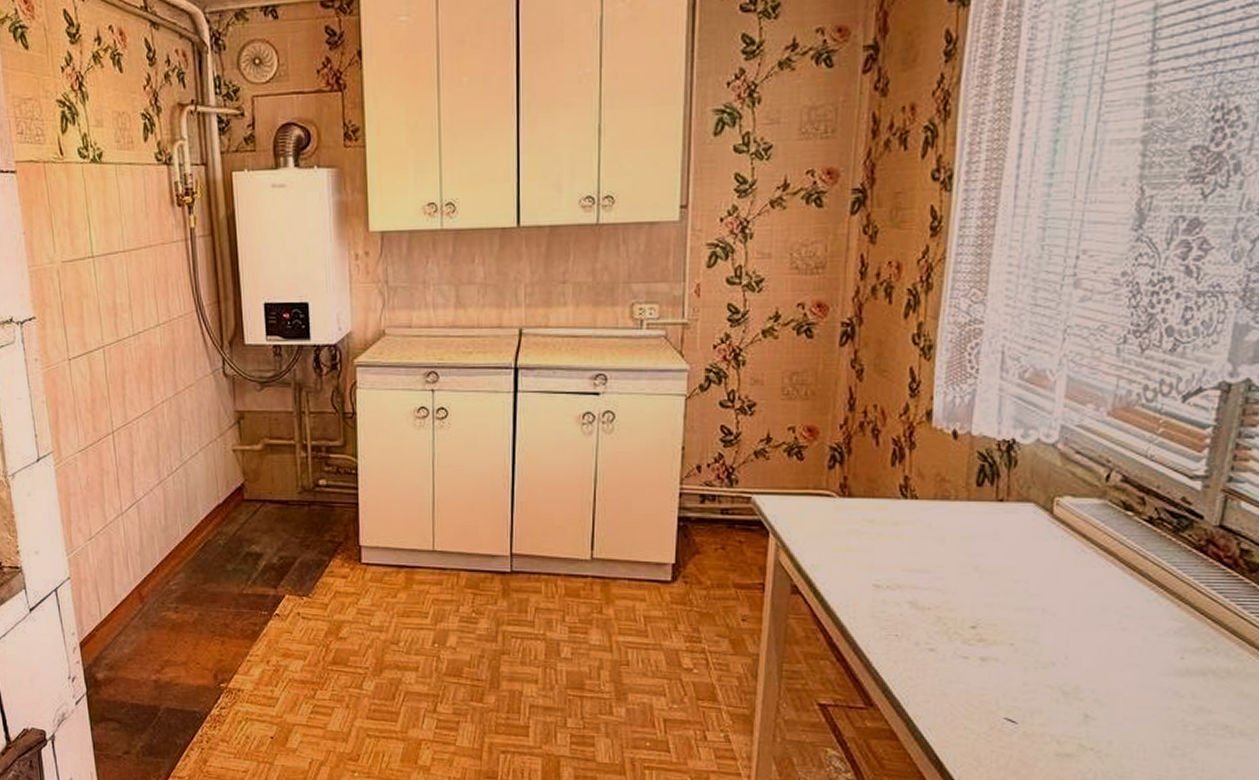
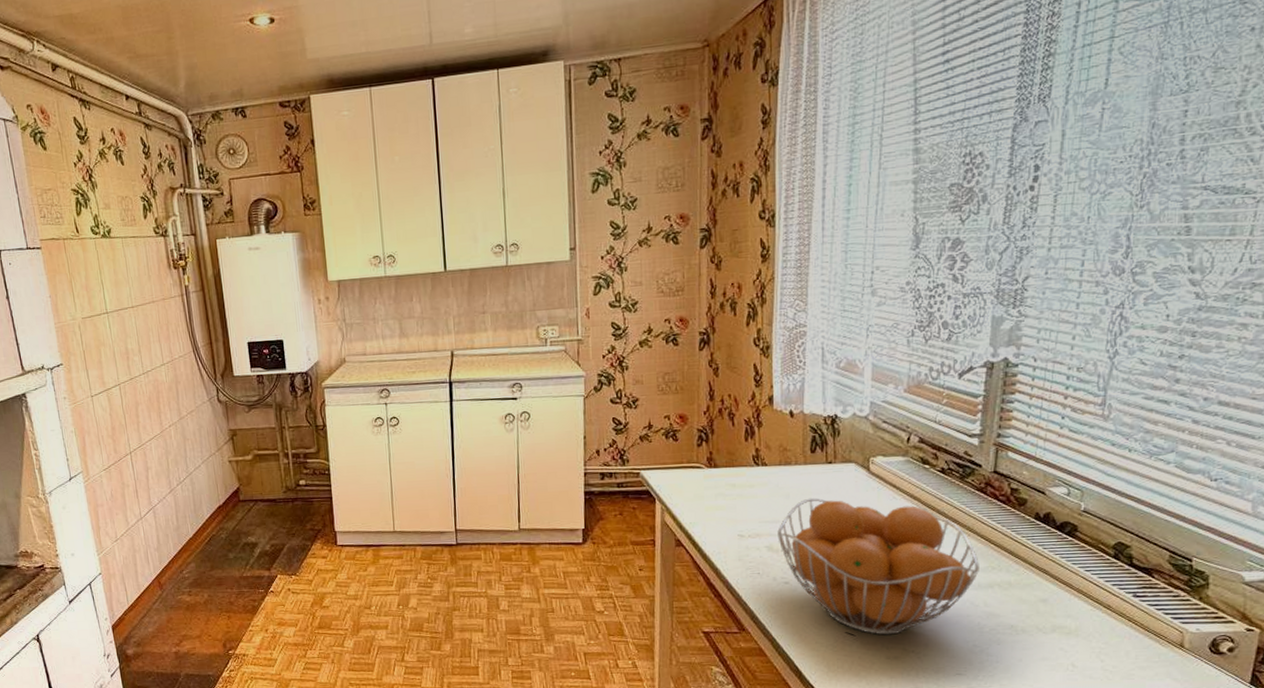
fruit basket: none [925,544,1190,726] -> present [777,498,979,635]

